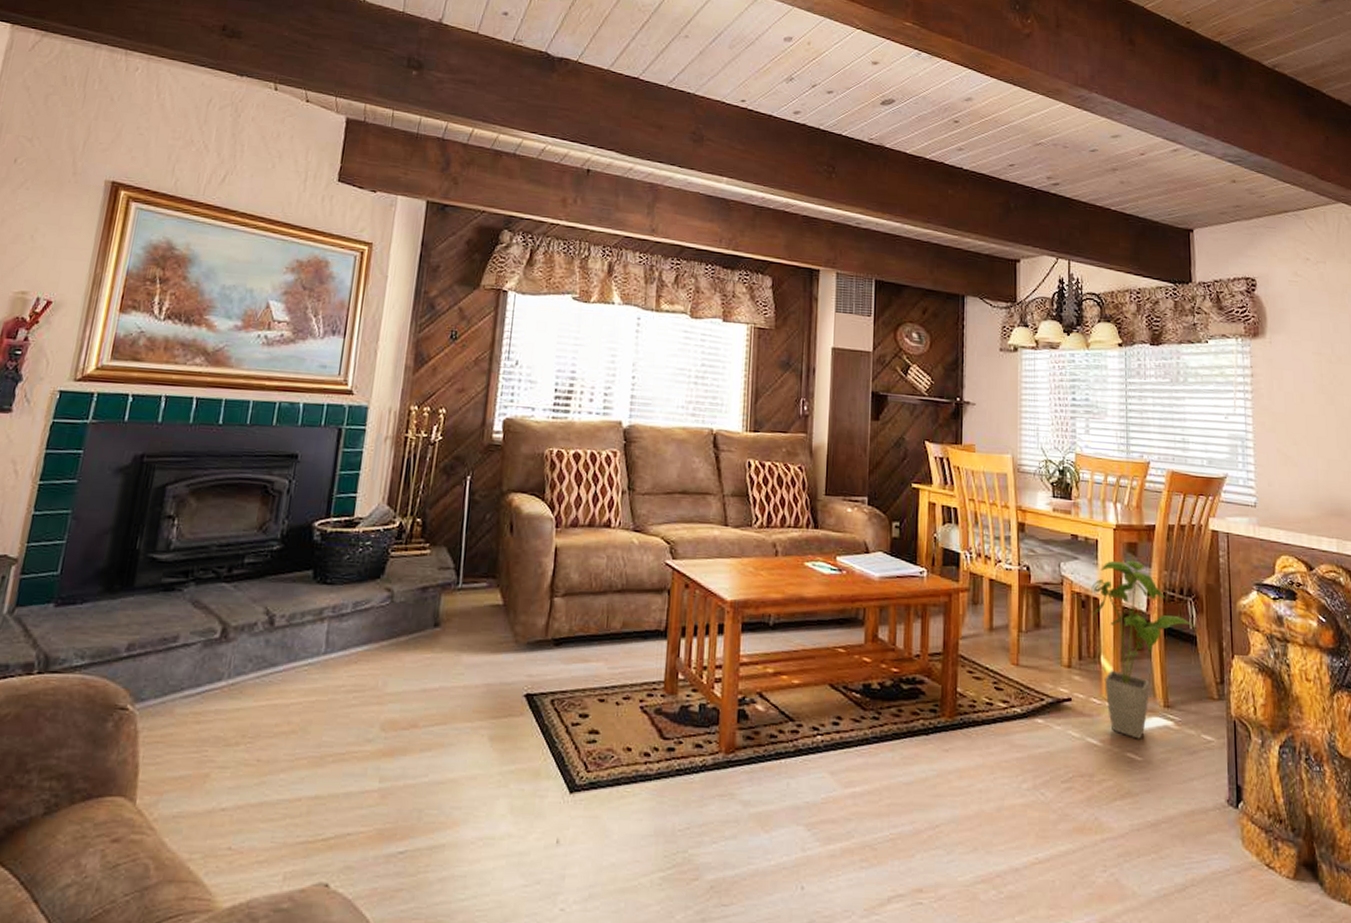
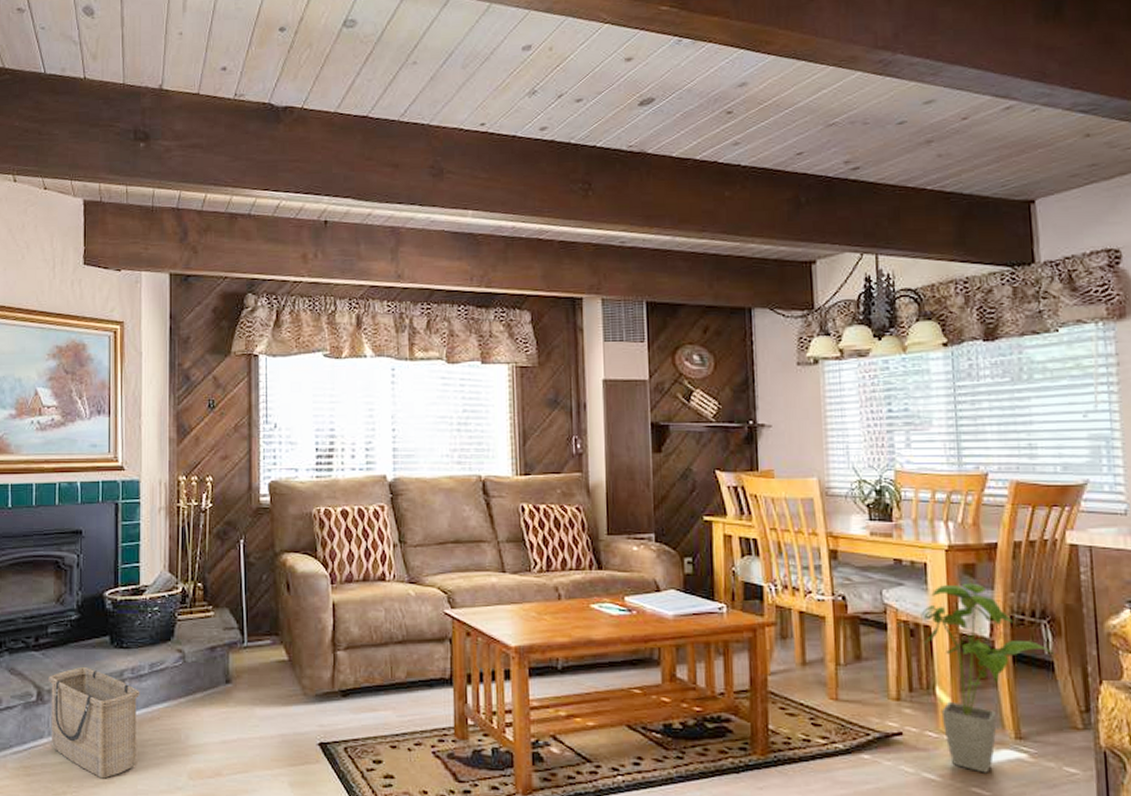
basket: none [230,603,339,729] -> present [49,667,139,779]

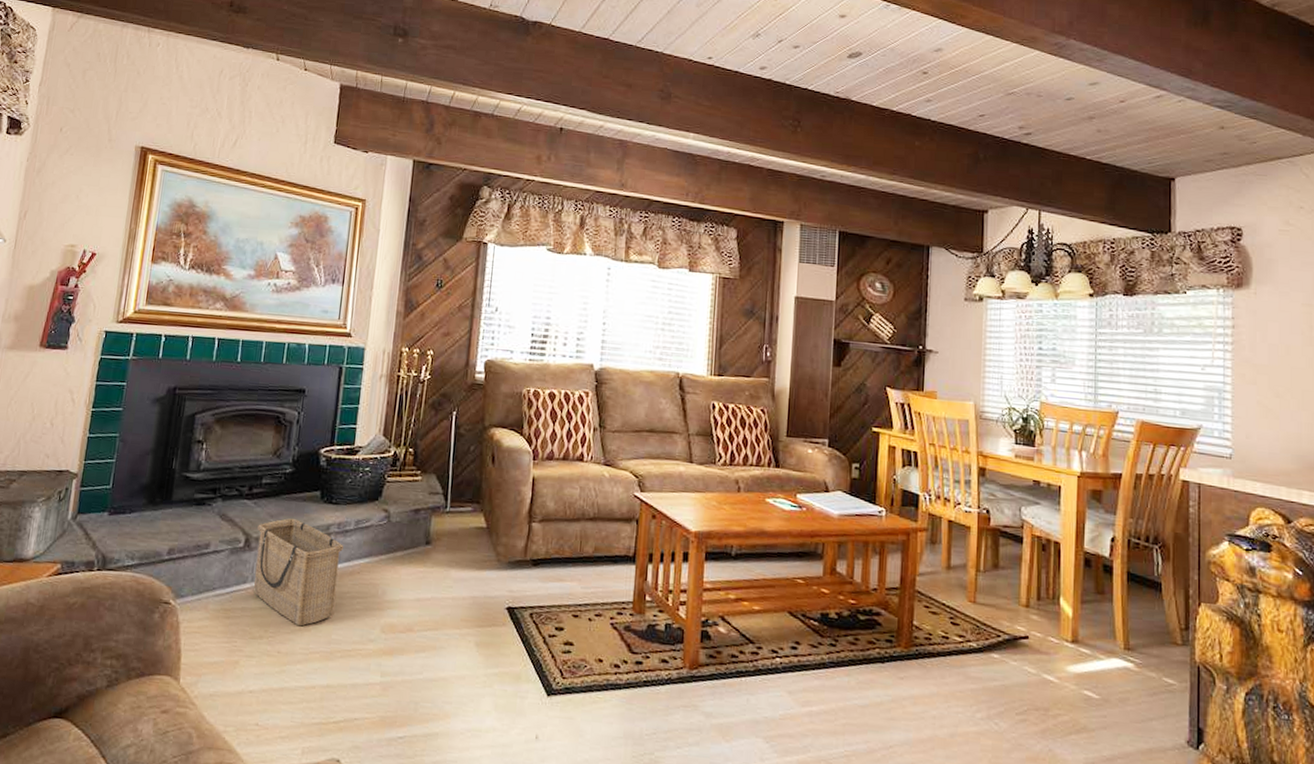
house plant: present [921,582,1055,773] -> none [1052,506,1163,679]

